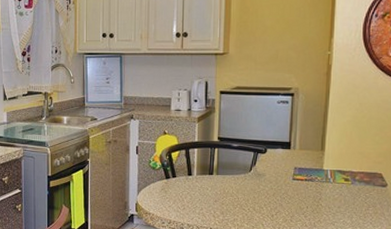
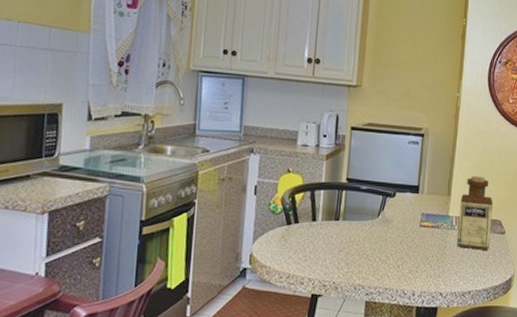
bottle: none [332,131,372,202] -> present [456,176,493,250]

